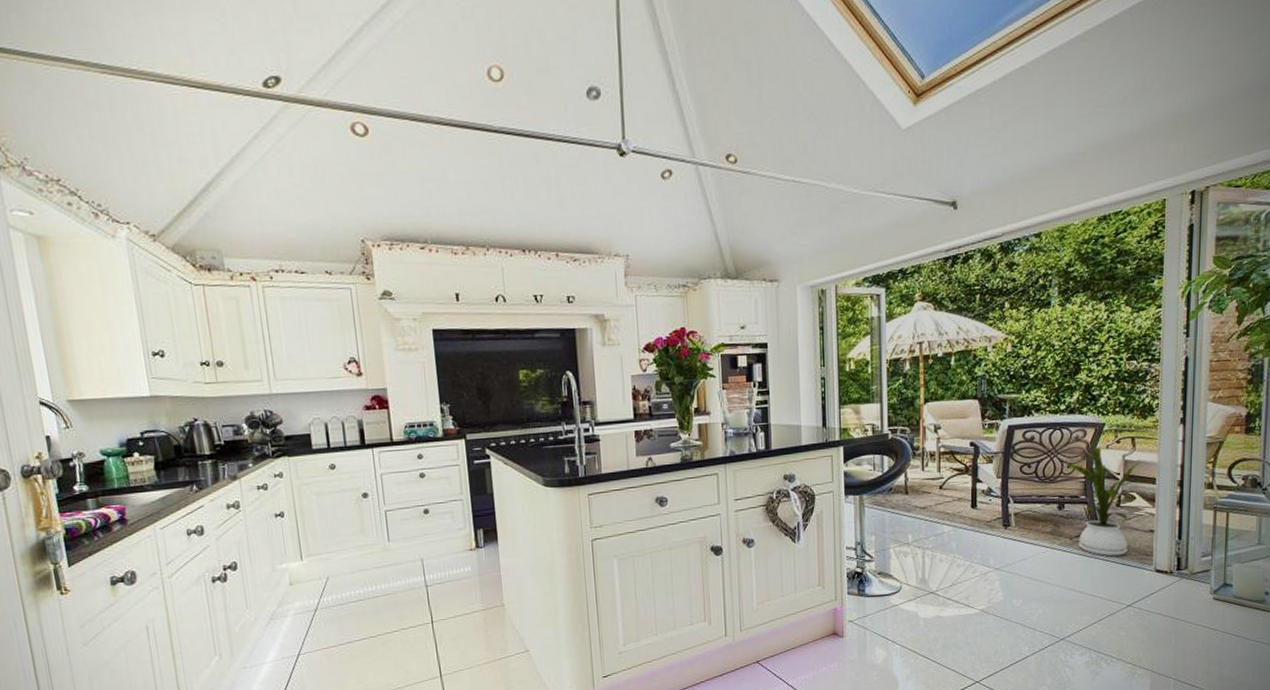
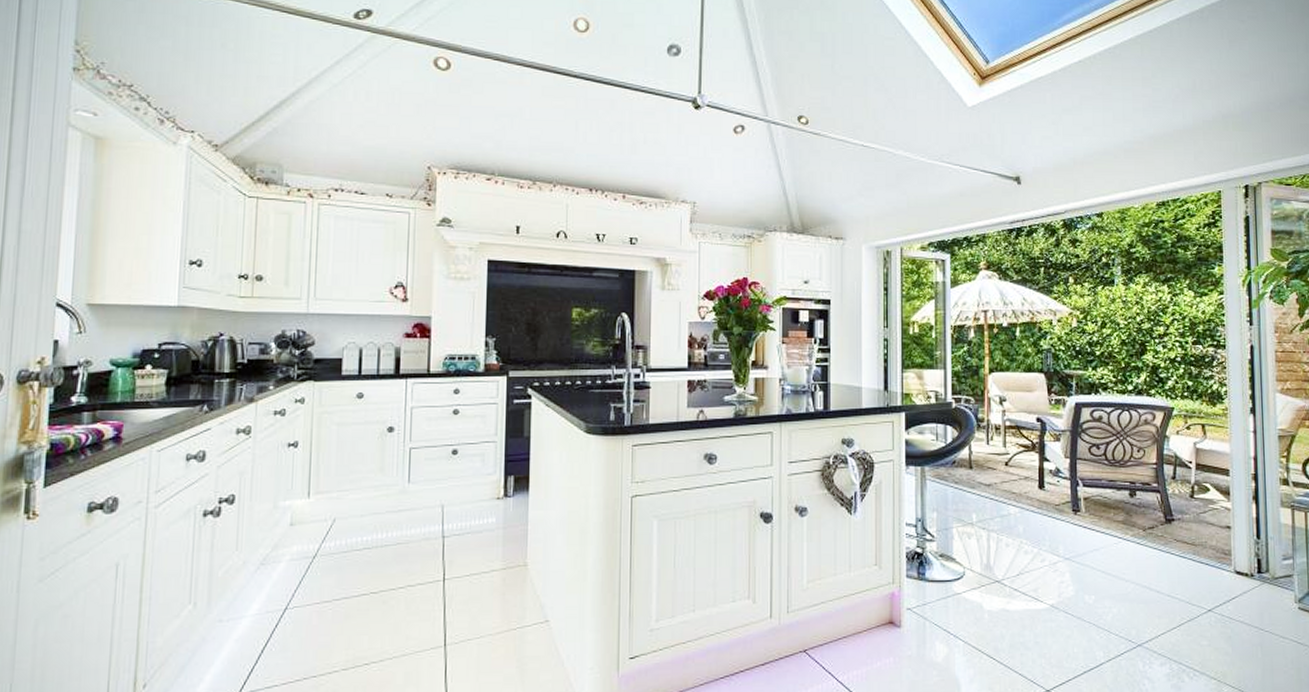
house plant: present [1066,447,1140,556] -> none [1136,432,1212,553]

